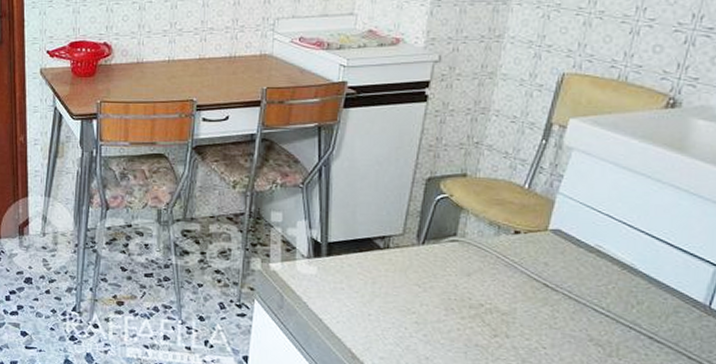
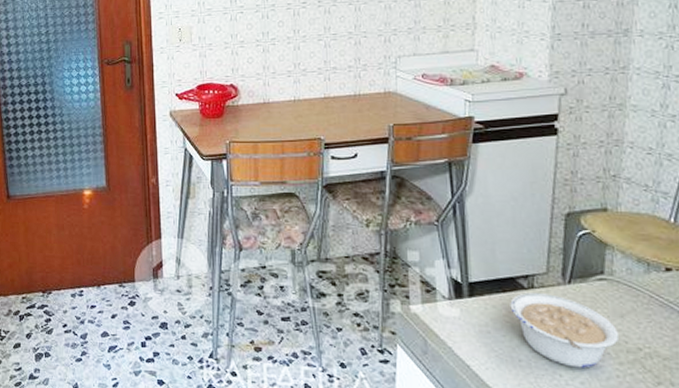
legume: none [365,252,463,323] -> present [510,293,618,369]

